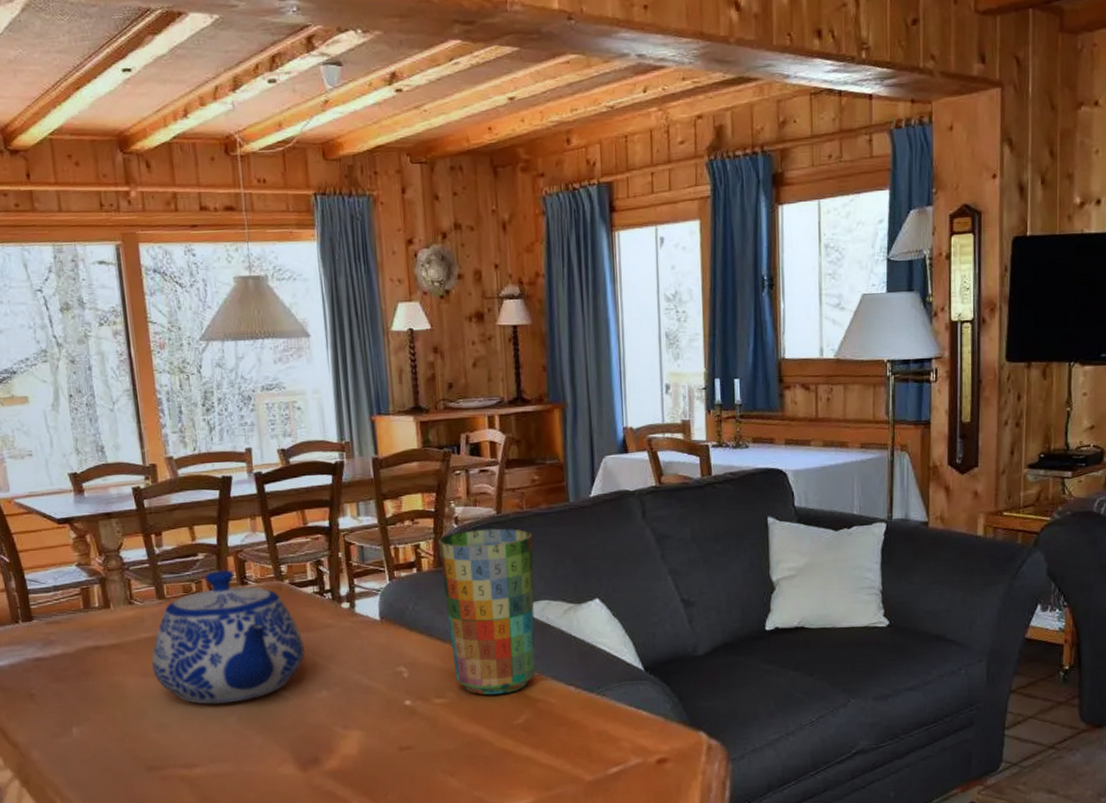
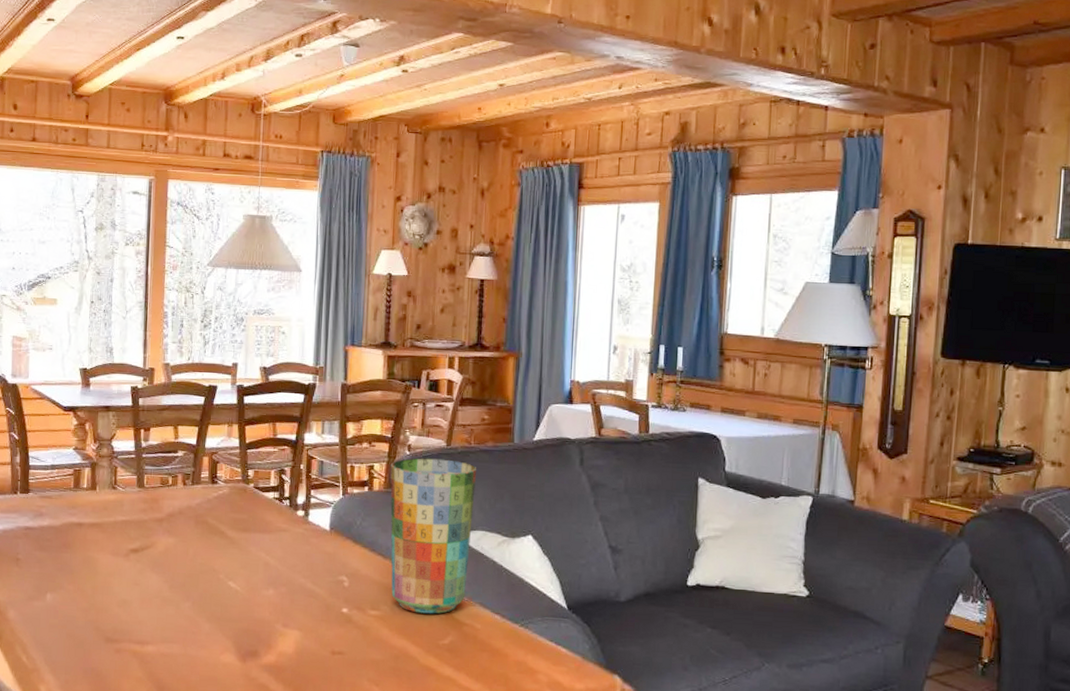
teapot: present [151,569,305,704] -> none [124,467,259,589]

